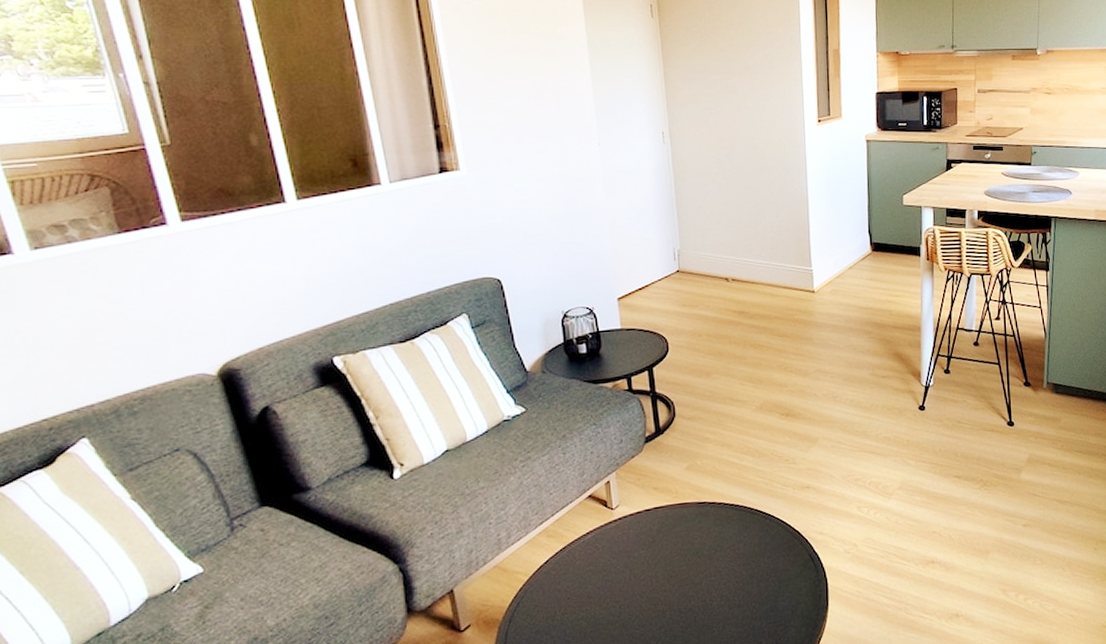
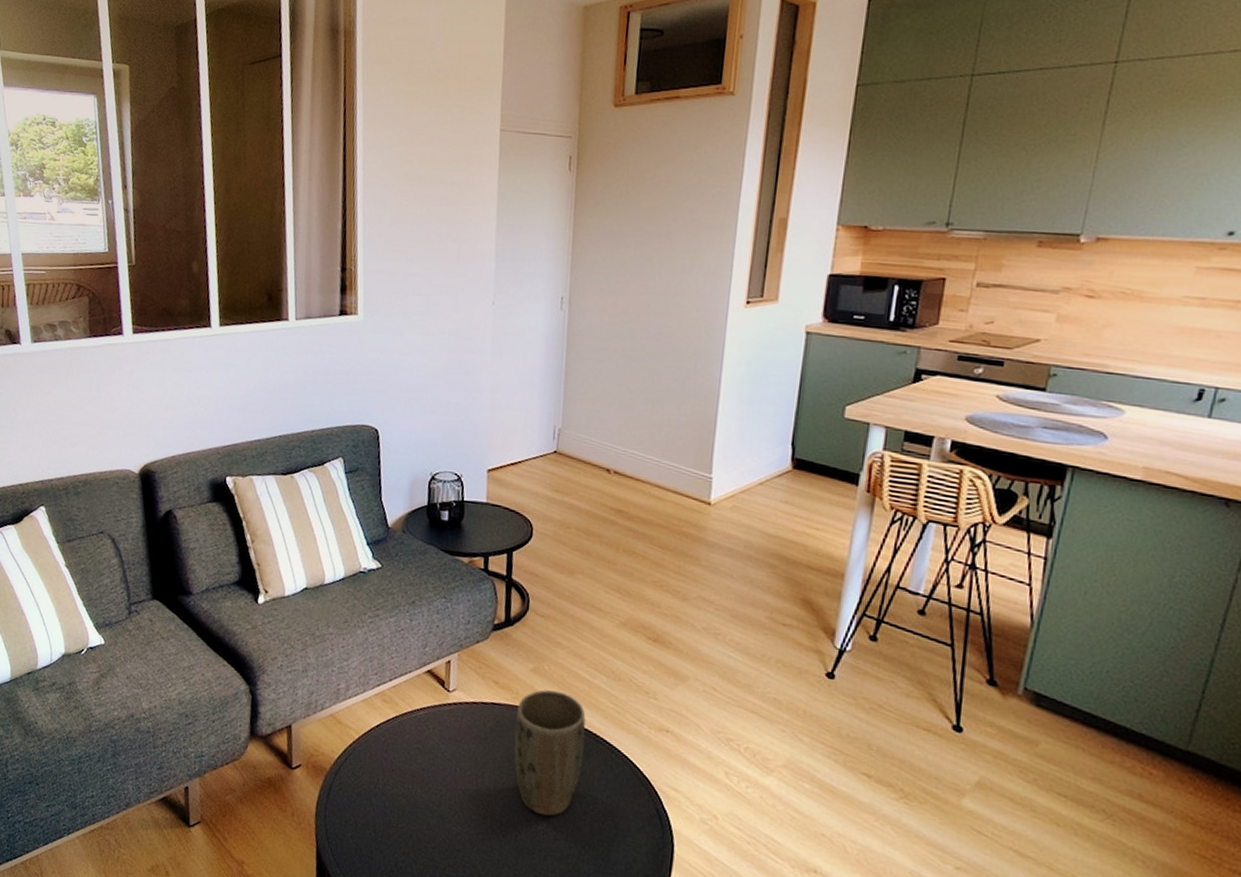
plant pot: none [679,480,743,593] -> present [513,690,586,816]

